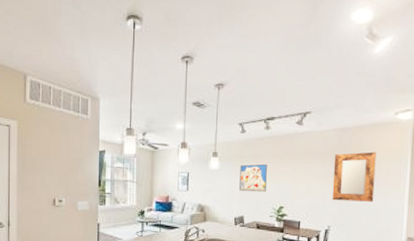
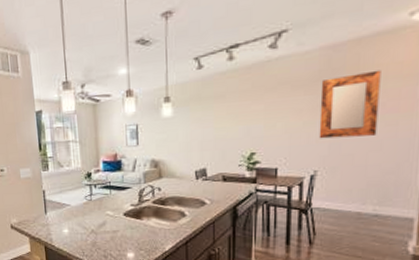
wall art: present [239,164,267,193] -> none [199,104,232,140]

